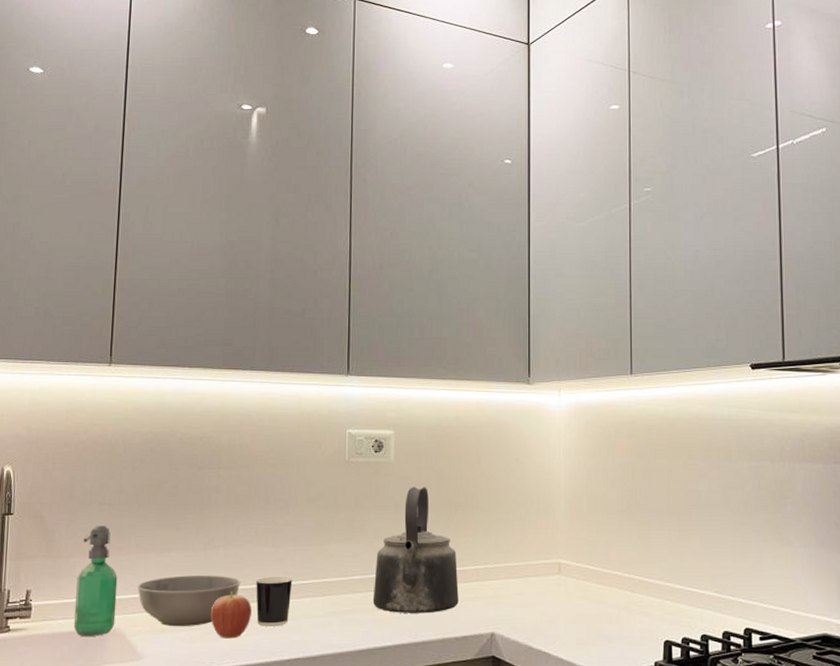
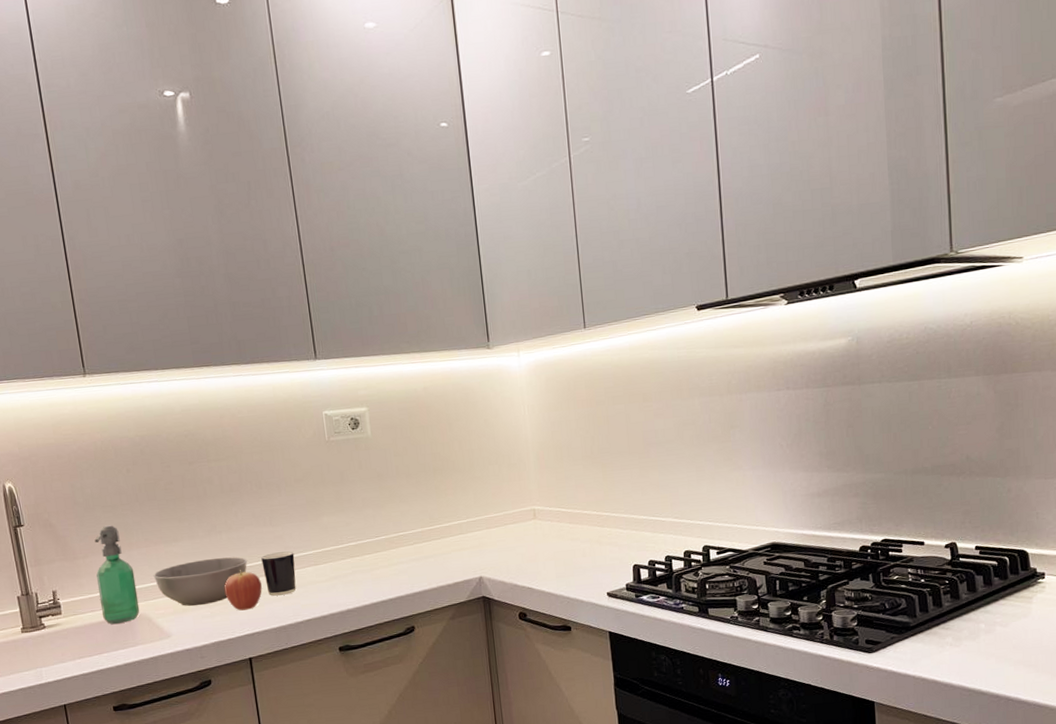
kettle: present [372,487,459,614] -> none [367,456,447,571]

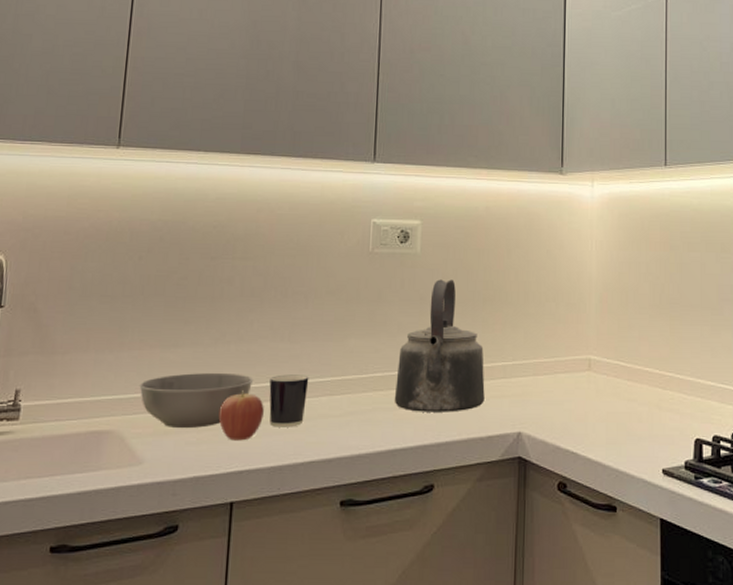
soap dispenser: present [94,525,140,624] -> none [66,318,118,439]
kettle: none [367,456,447,571] -> present [394,279,485,412]

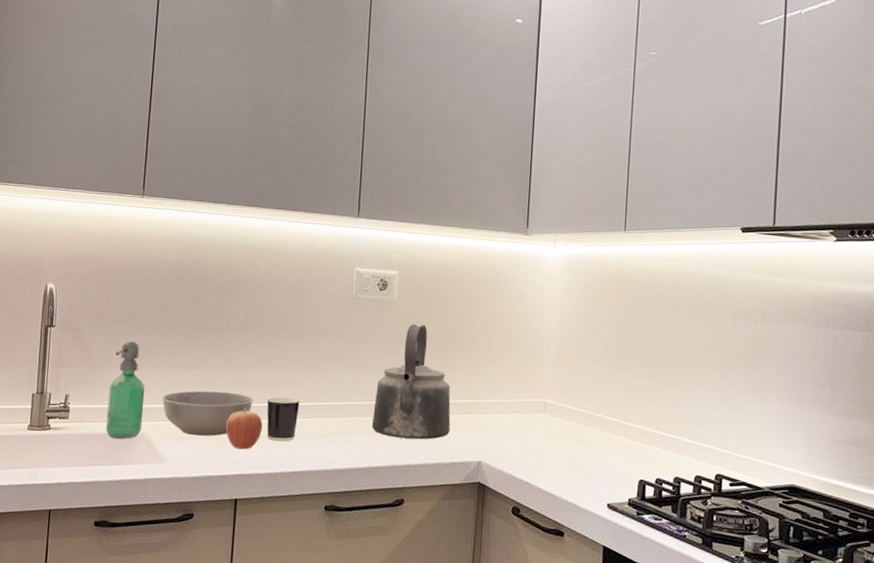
soap dispenser: none [66,318,118,439] -> present [105,340,145,439]

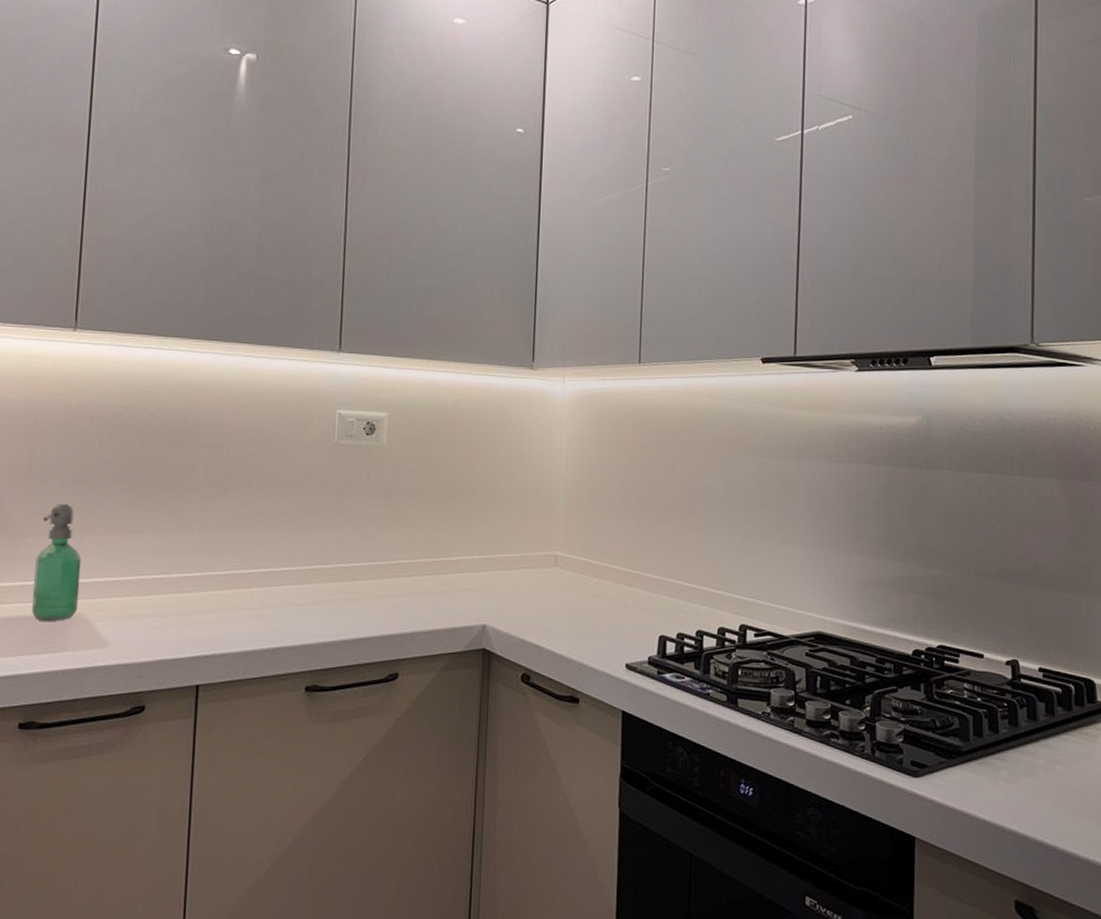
bowl: present [161,390,254,437] -> none [103,559,218,614]
fruit: present [225,408,263,450] -> none [183,577,229,626]
mug: present [266,397,300,442] -> none [233,563,274,615]
kettle: present [371,324,451,440] -> none [359,472,451,604]

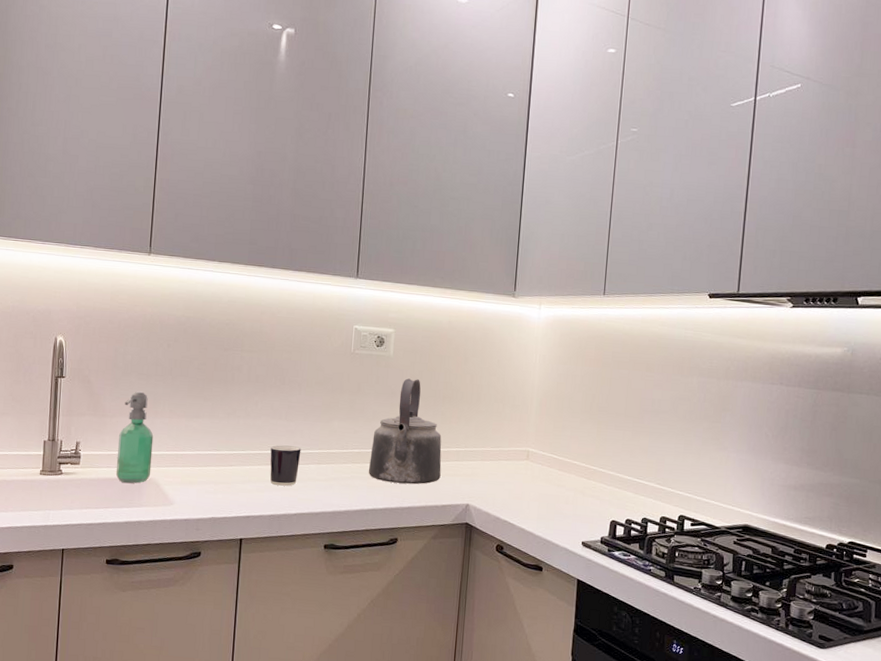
mug: none [233,563,274,615] -> present [270,445,301,486]
kettle: none [359,472,451,604] -> present [368,378,442,485]

